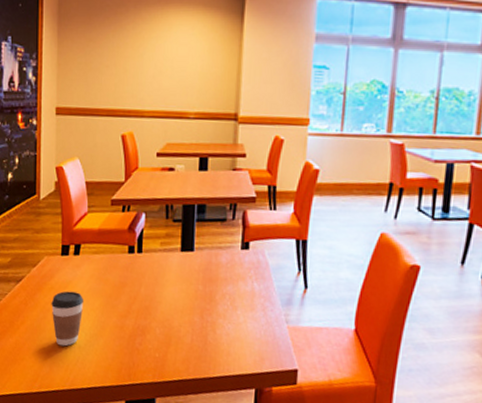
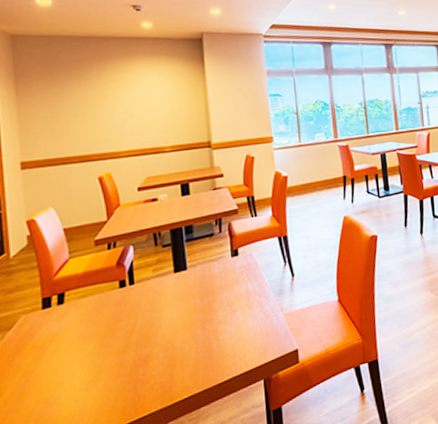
coffee cup: present [51,291,84,347] -> none [35,342,75,406]

